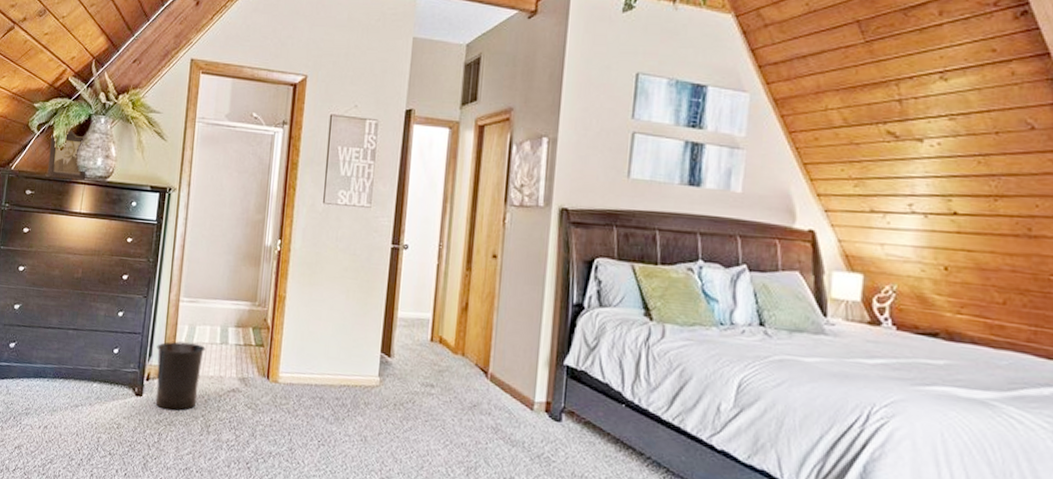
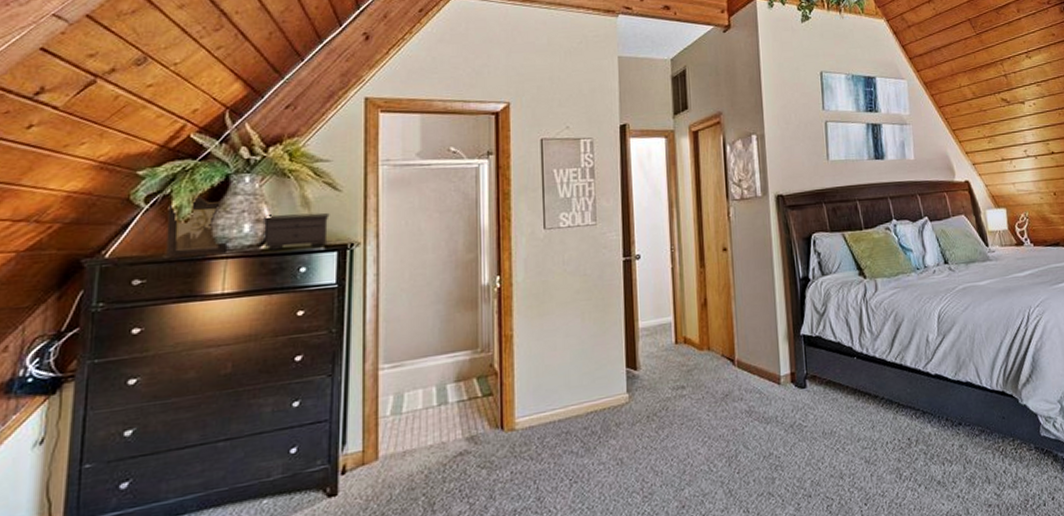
jewelry box: none [109,153,157,188] -> present [264,212,330,252]
waste bin: present [155,341,206,411] -> none [352,412,419,503]

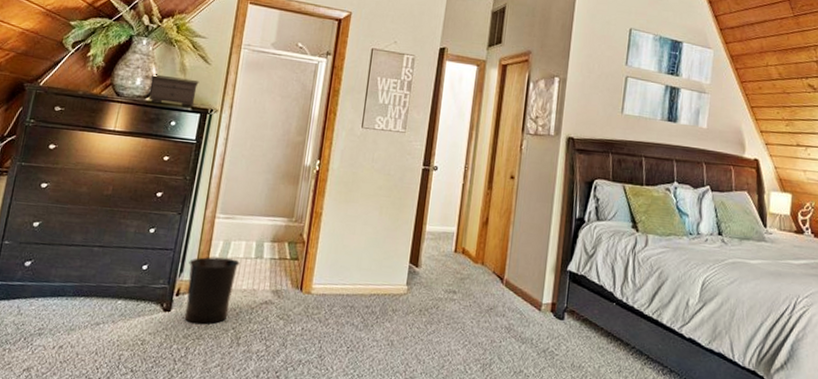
photo frame: present [166,197,228,258] -> none [80,50,124,100]
waste bin: none [352,412,419,503] -> present [184,257,240,325]

